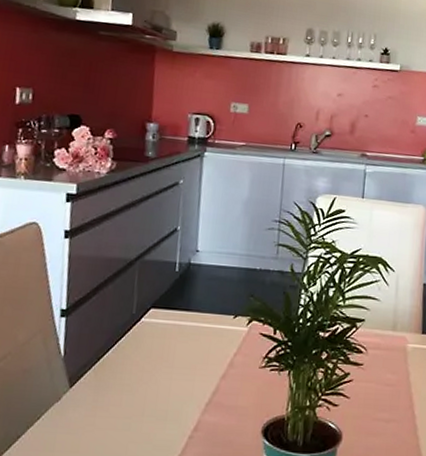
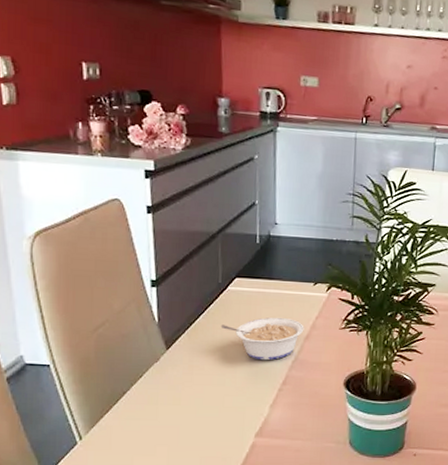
legume: none [130,353,221,403] -> present [220,317,304,361]

